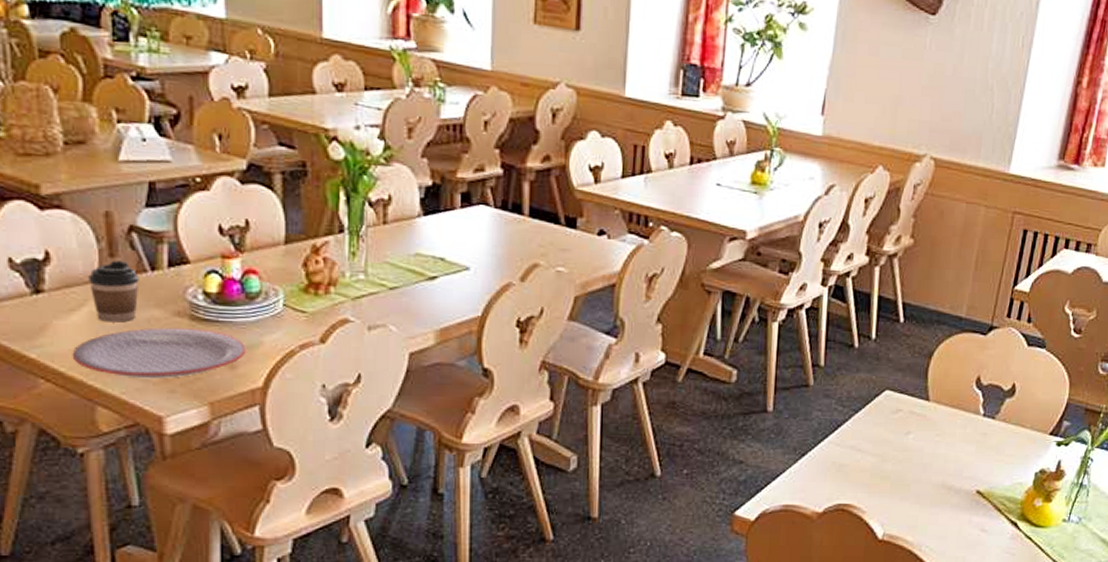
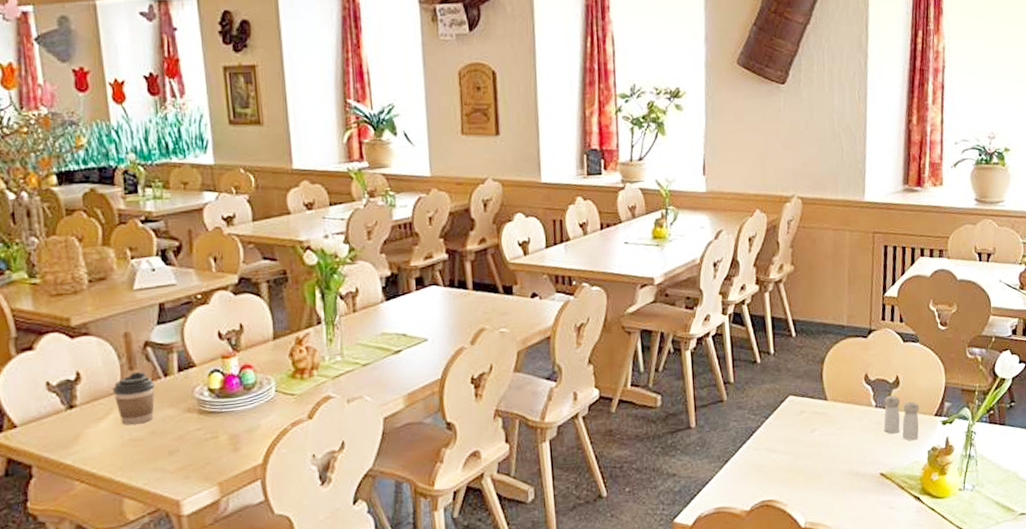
plate: present [72,327,246,379] -> none [101,420,247,470]
salt and pepper shaker: none [988,404,1034,460] -> present [883,395,919,441]

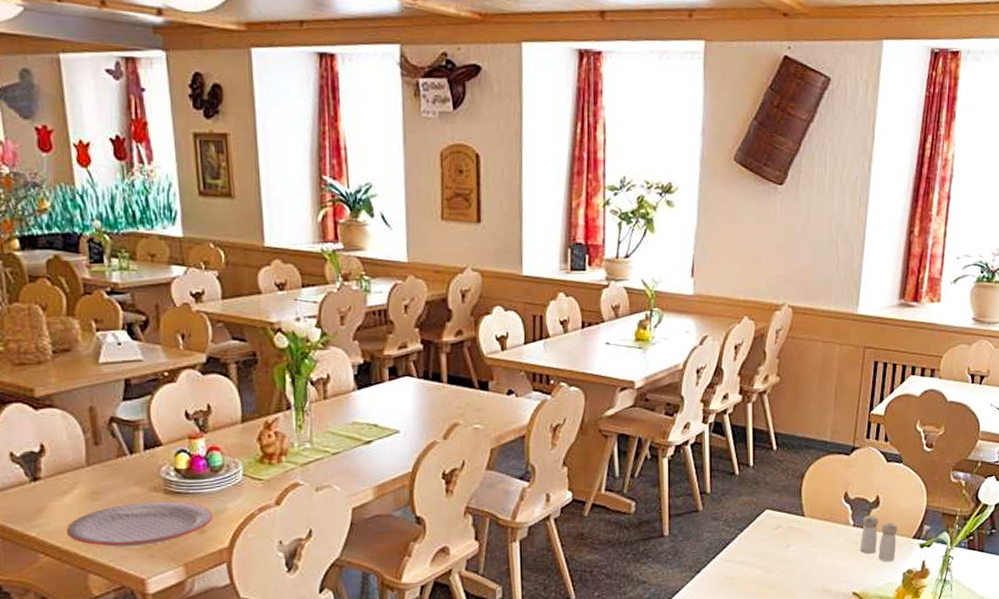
plate: none [101,420,247,470] -> present [66,500,213,548]
coffee cup: present [113,372,155,425] -> none [77,448,120,501]

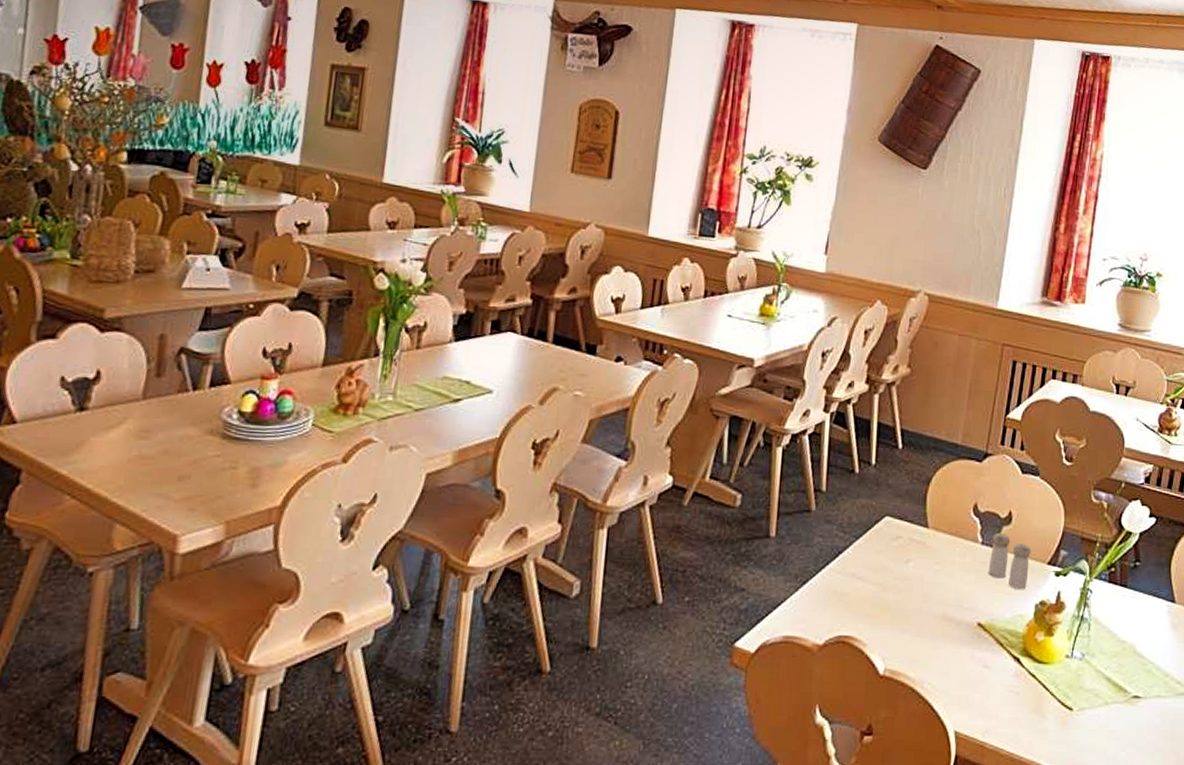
plate: present [66,500,213,548] -> none [101,445,271,497]

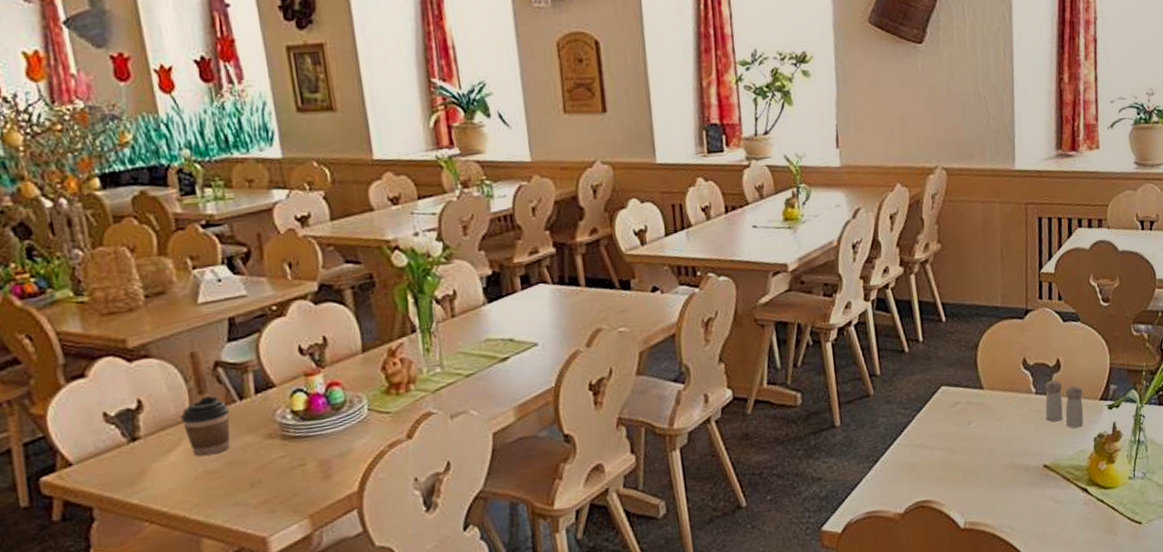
coffee cup: none [132,380,181,440] -> present [181,396,230,457]

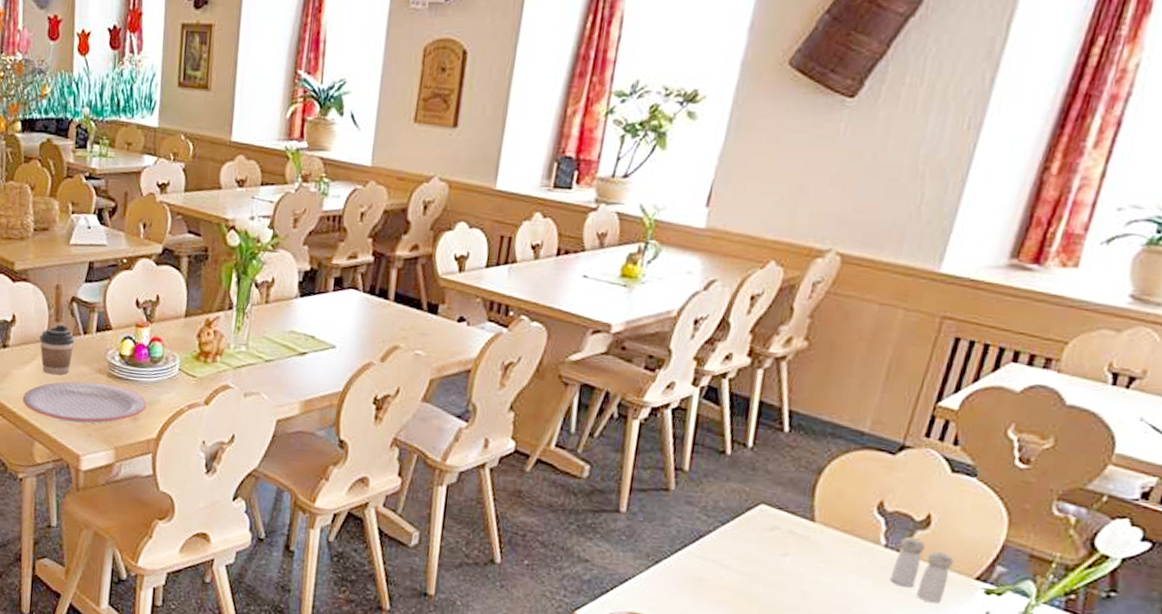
plate: none [173,445,339,506] -> present [22,381,147,424]

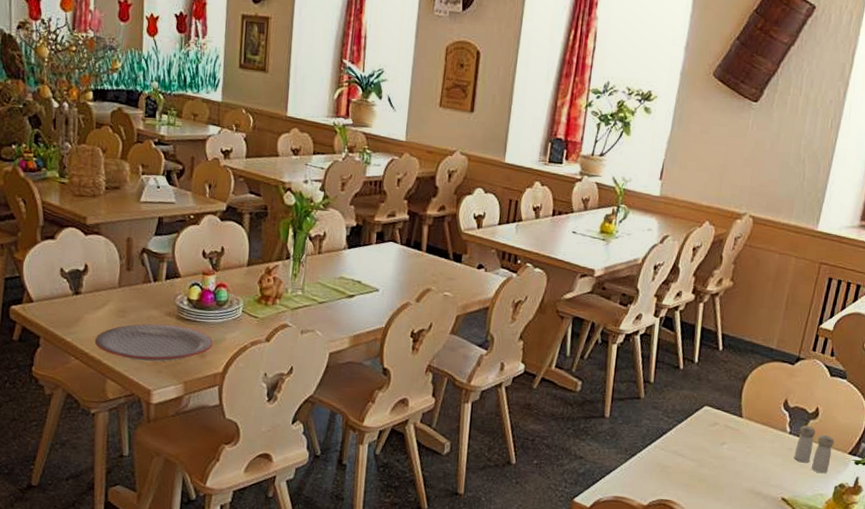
coffee cup: present [39,325,75,375] -> none [111,273,145,319]

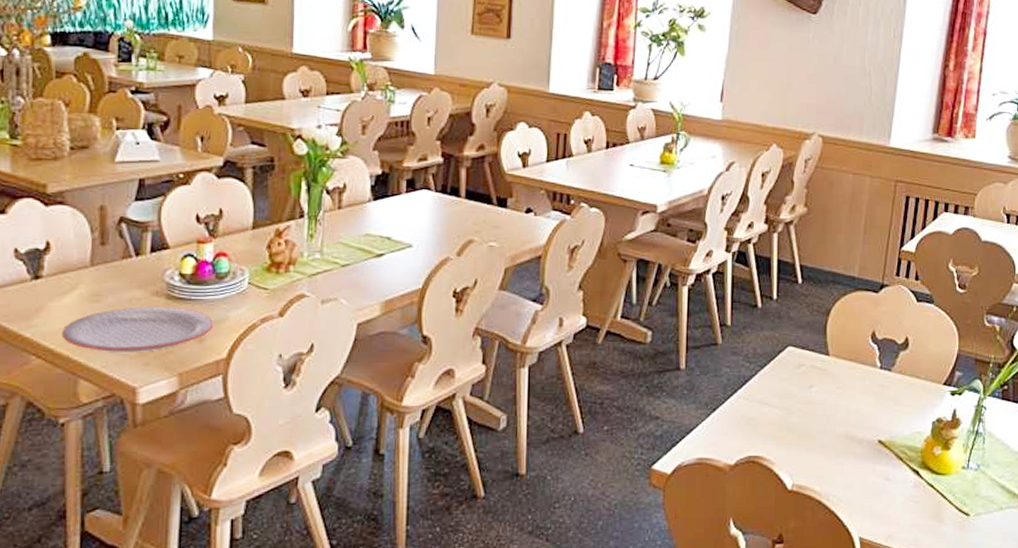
salt and pepper shaker: present [793,425,834,474] -> none [887,357,927,409]

